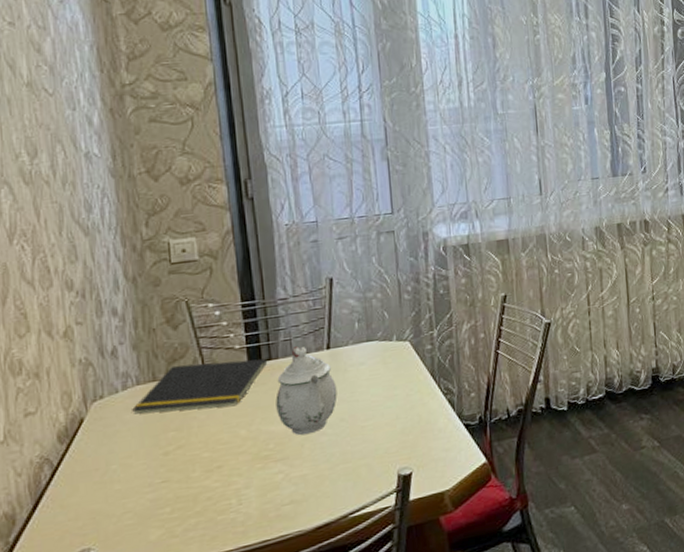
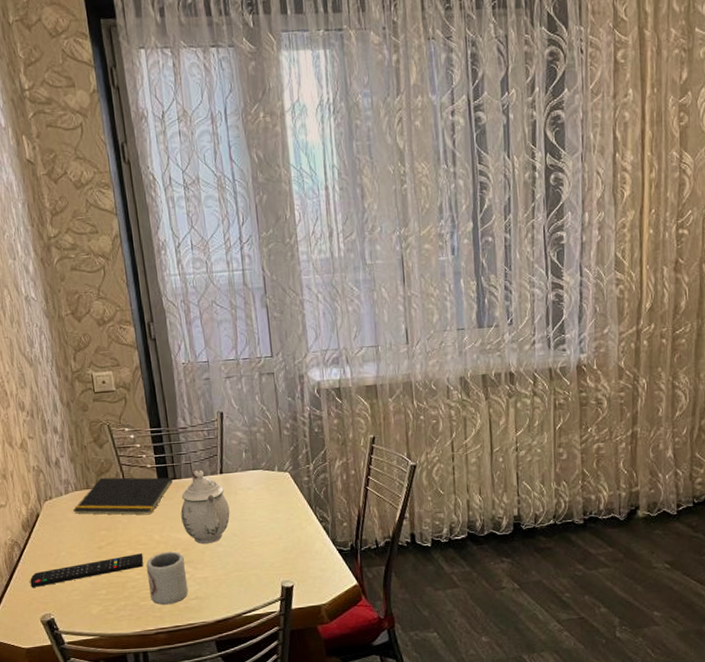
remote control: none [63,455,225,517] -> present [30,553,144,587]
cup: none [227,447,282,517] -> present [146,551,189,606]

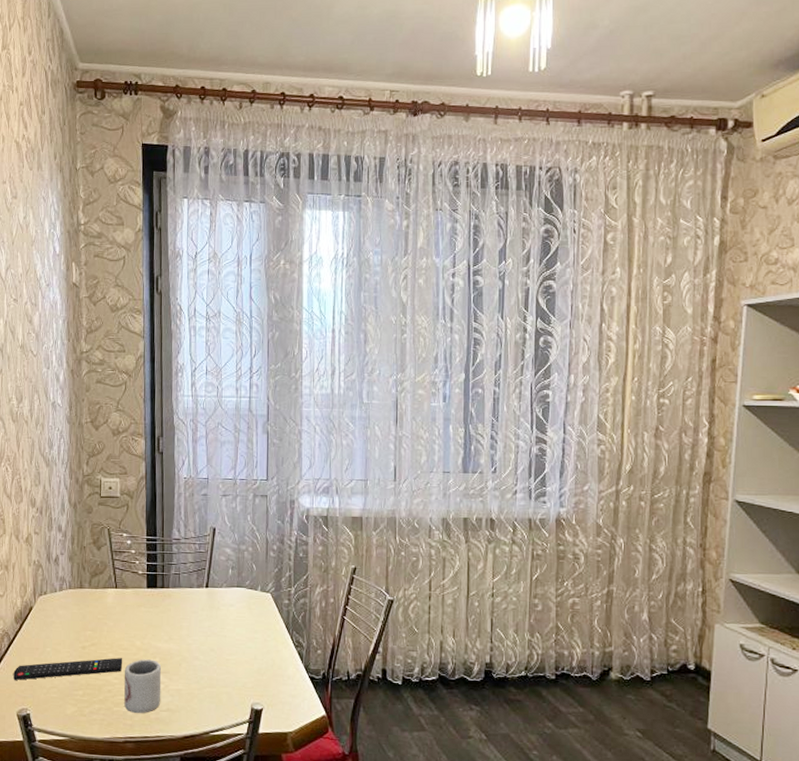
notepad: present [73,477,172,515] -> none [64,578,160,621]
teapot: present [180,469,230,545] -> none [164,581,210,656]

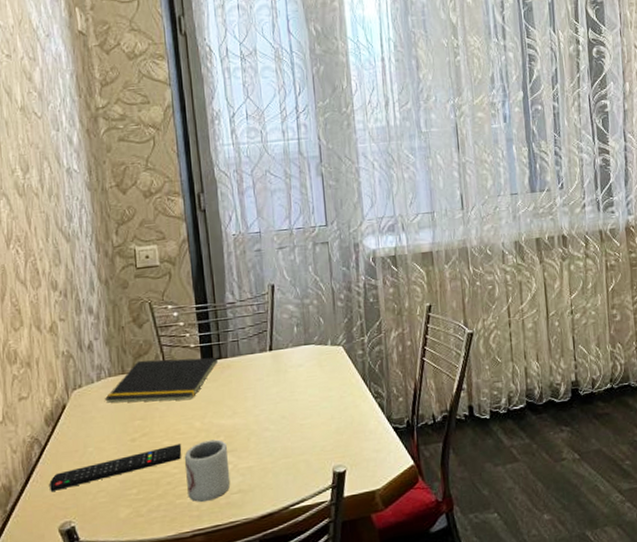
notepad: none [64,578,160,621] -> present [105,357,217,403]

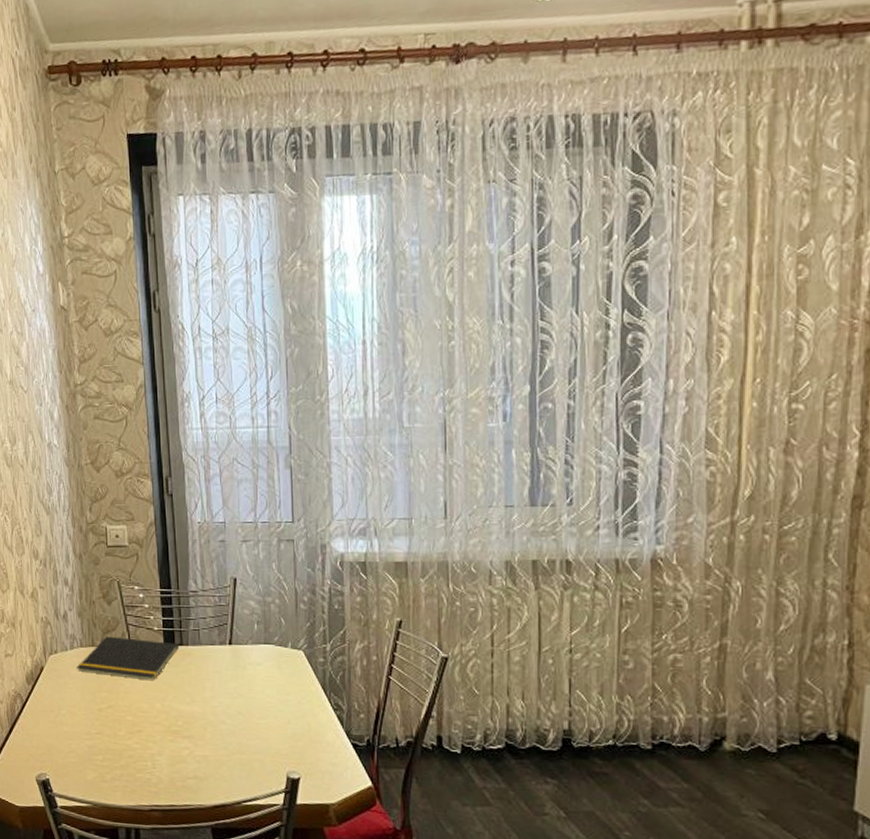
remote control: present [49,444,182,491] -> none [29,721,143,744]
cup: present [184,439,231,503] -> none [145,722,187,781]

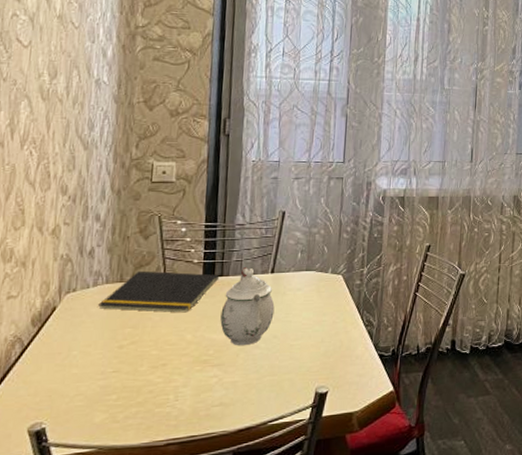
teapot: none [185,637,237,720] -> present [220,267,275,346]

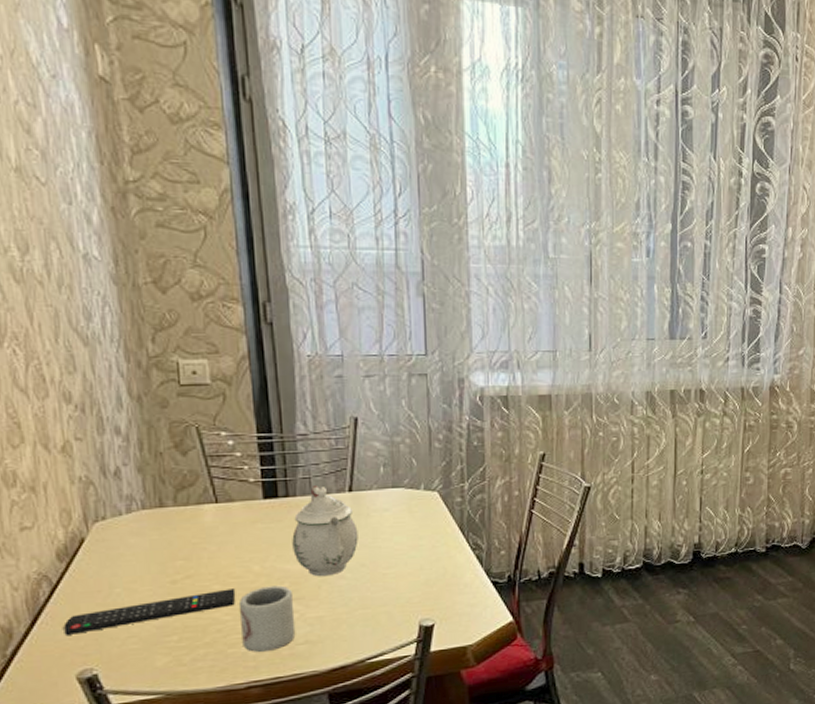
remote control: none [25,354,170,391] -> present [63,589,236,635]
notepad: present [98,270,219,313] -> none [137,493,283,541]
cup: none [168,353,215,413] -> present [238,585,296,653]

